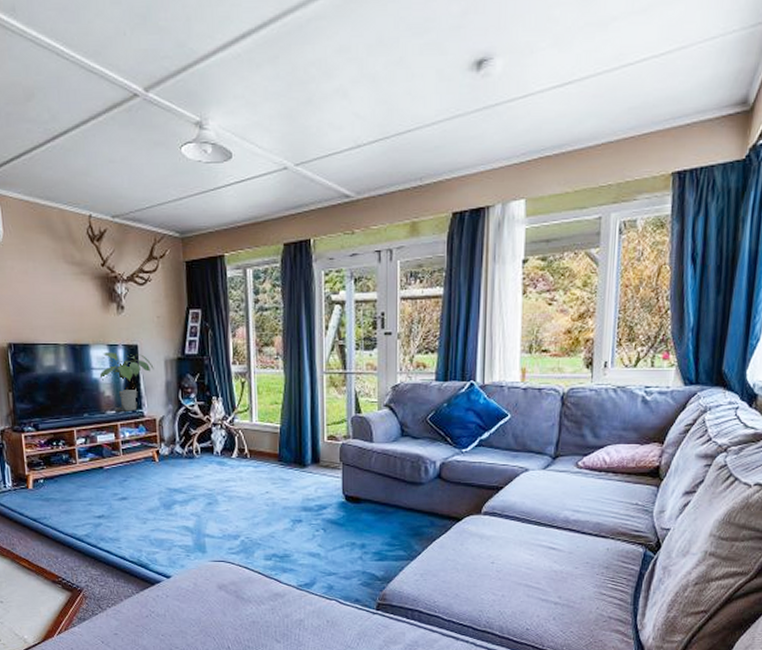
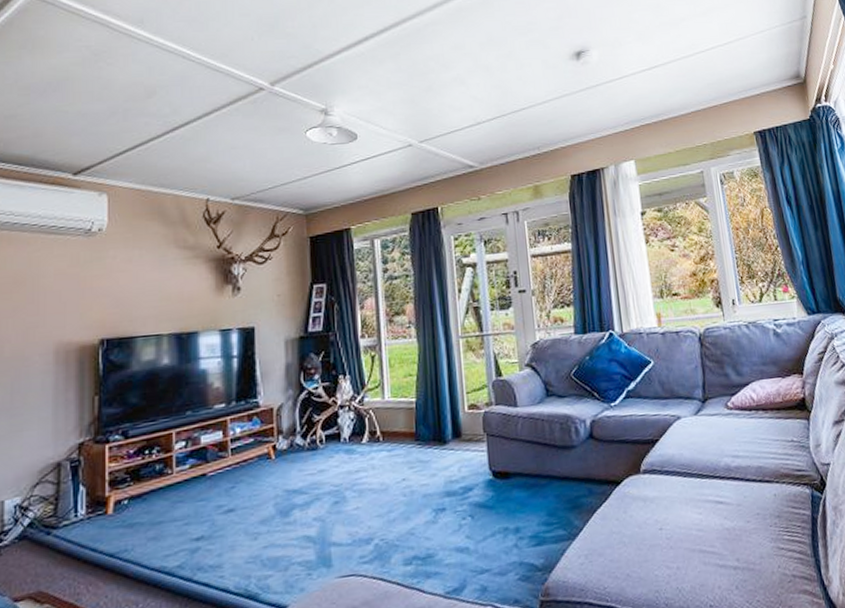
potted plant: present [99,351,154,411] -> none [208,336,273,405]

